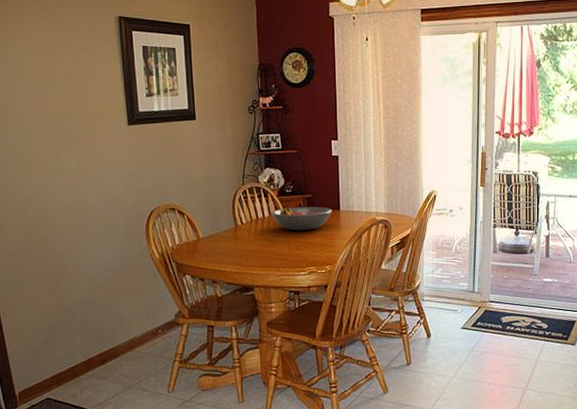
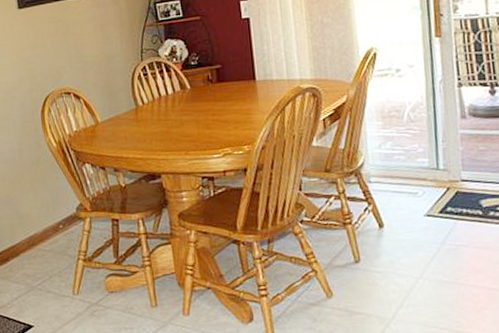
fruit bowl: present [271,206,332,230] -> none [175,78,247,108]

